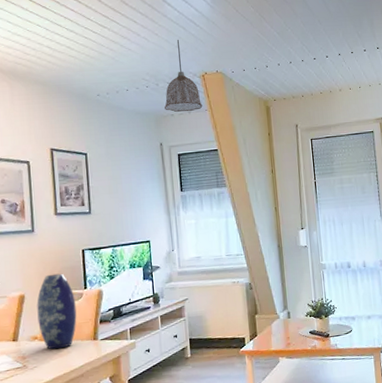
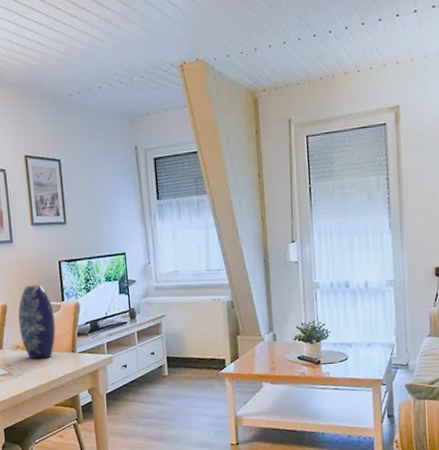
pendant lamp: present [165,40,203,112] -> none [139,25,181,110]

